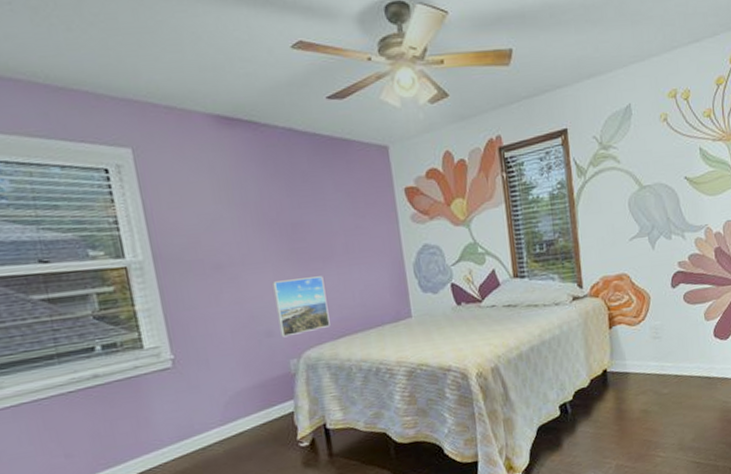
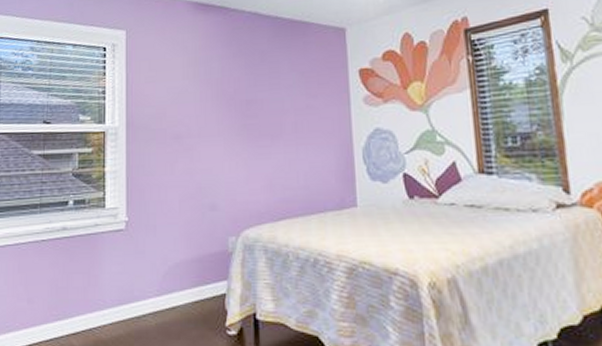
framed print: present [272,276,331,338] -> none [222,153,272,213]

